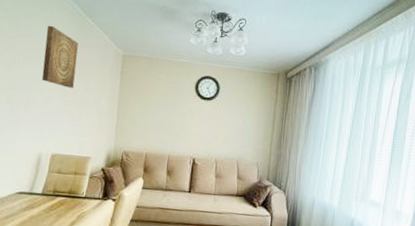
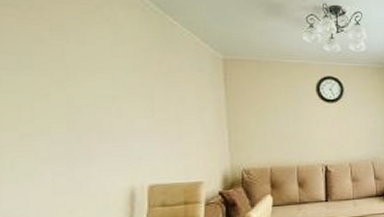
wall art: present [41,25,79,88] -> none [110,27,165,104]

